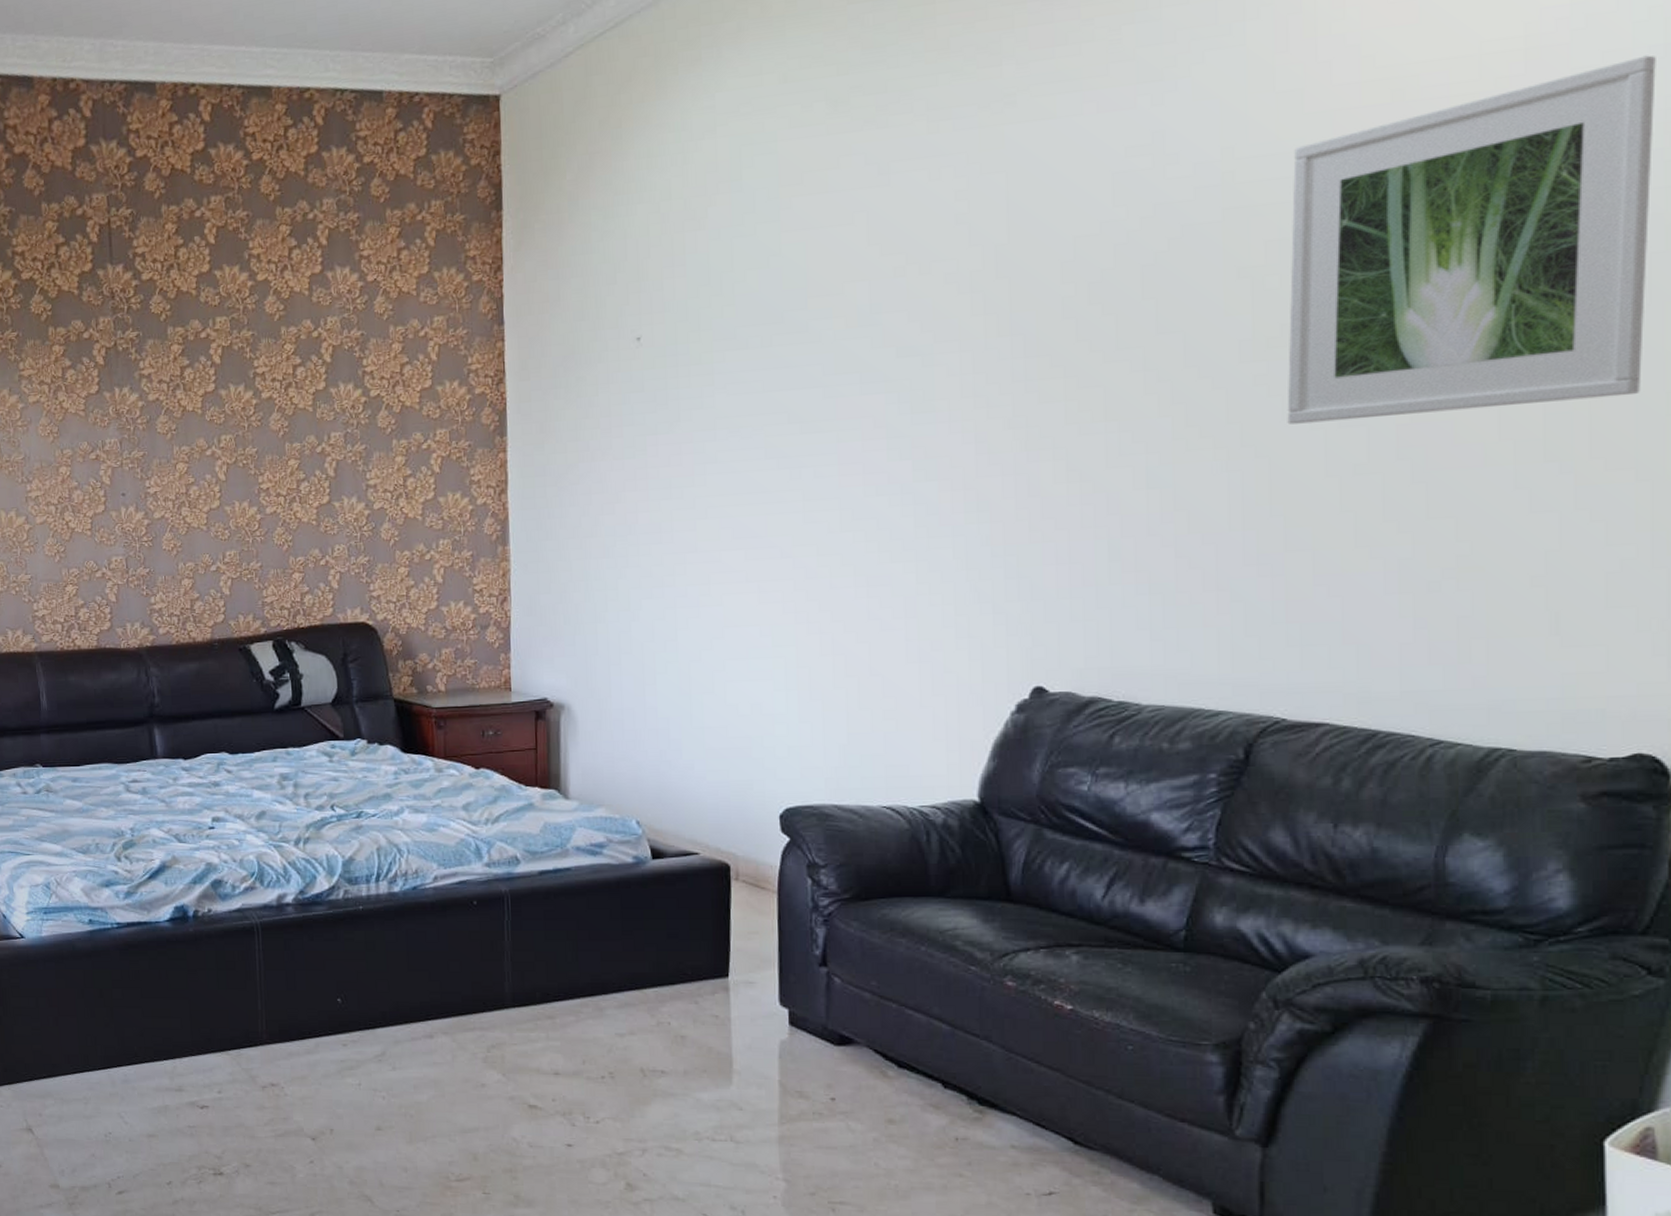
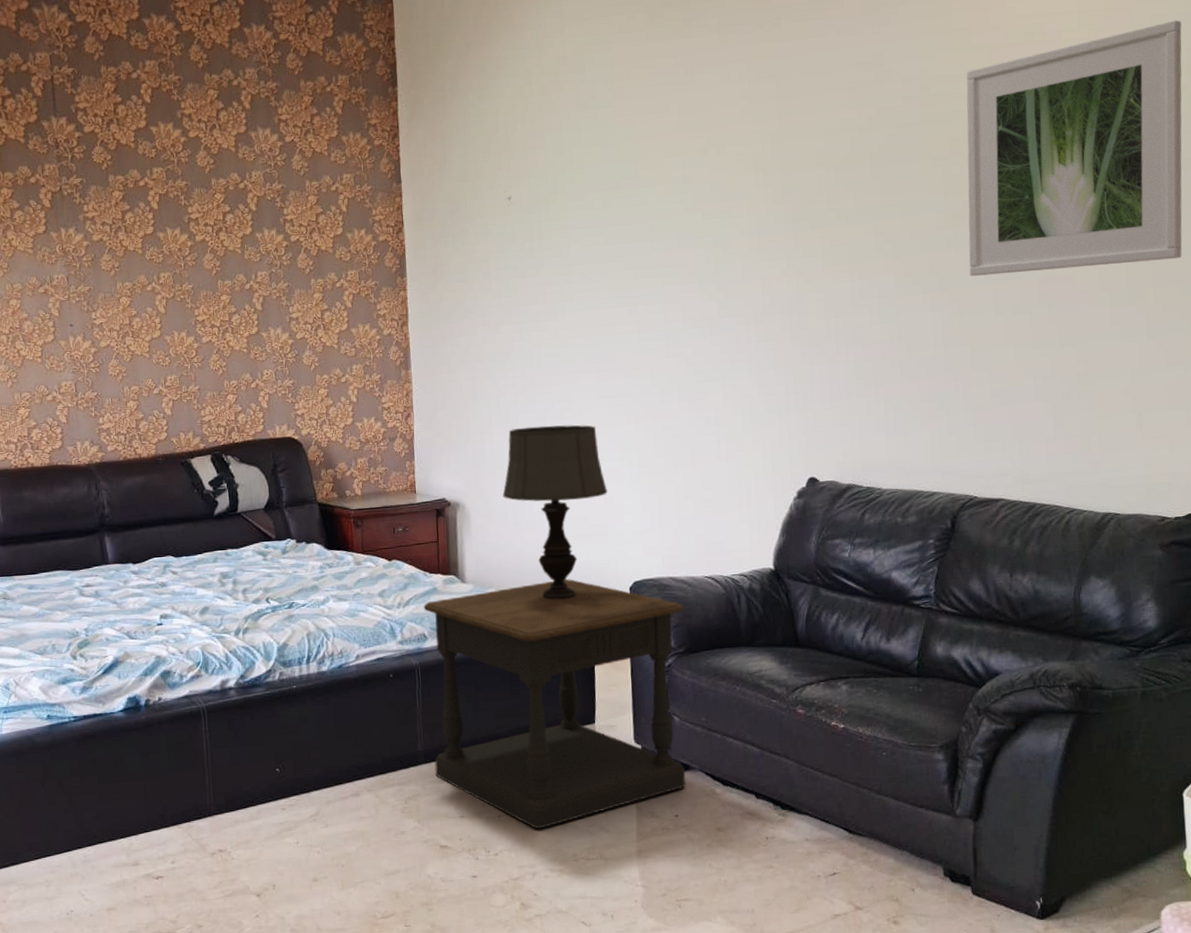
side table: none [516,801,851,1098] -> present [423,579,686,829]
table lamp: none [618,614,754,825] -> present [502,425,608,600]

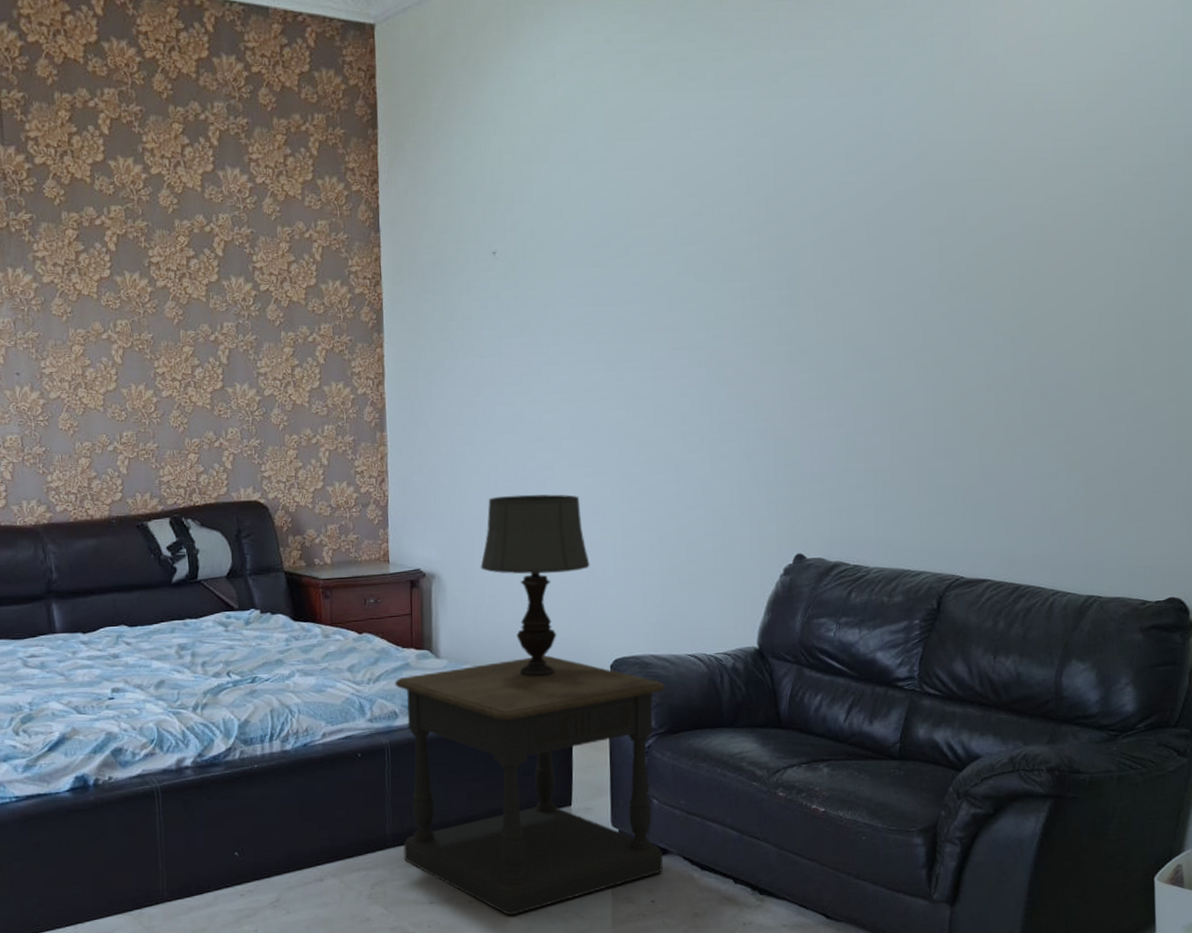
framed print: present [966,20,1182,276] -> none [962,96,1179,351]

